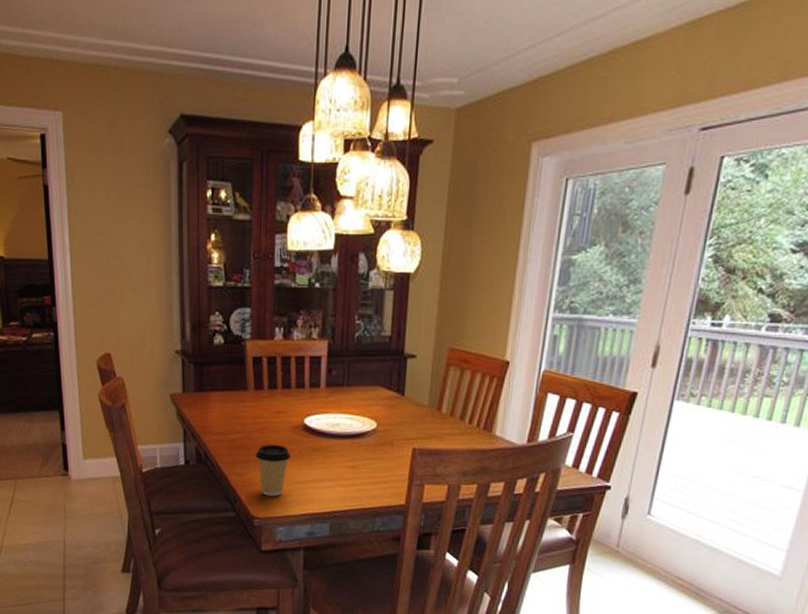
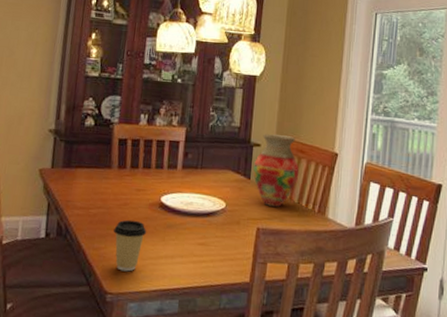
vase: none [407,342,462,425] -> present [252,134,299,207]

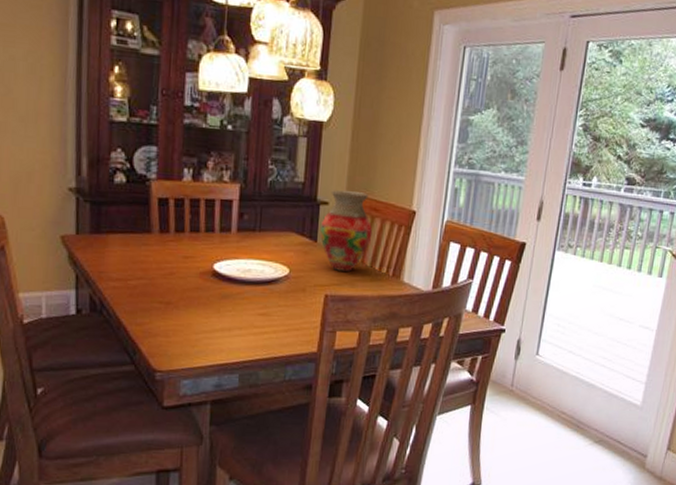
coffee cup: present [114,219,147,272] -> none [159,291,199,348]

